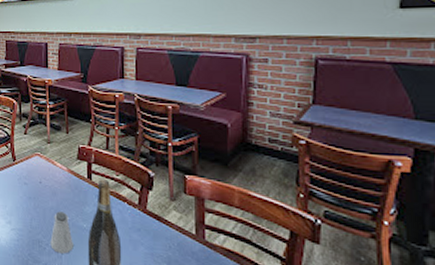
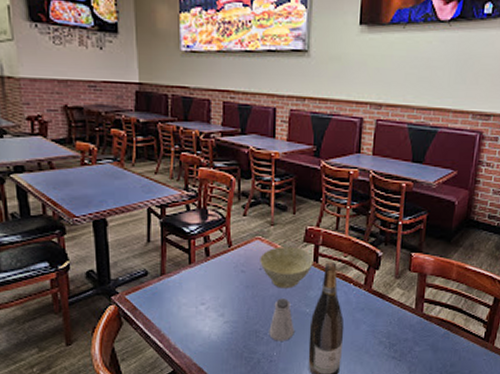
bowl: none [39,163,87,203] -> present [260,247,314,289]

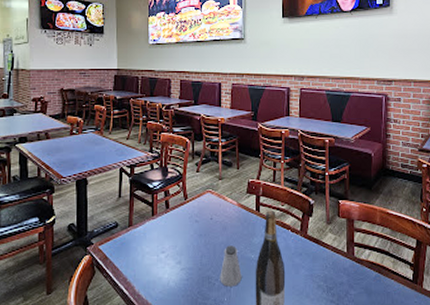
bowl: present [260,247,314,289] -> none [211,198,256,236]

